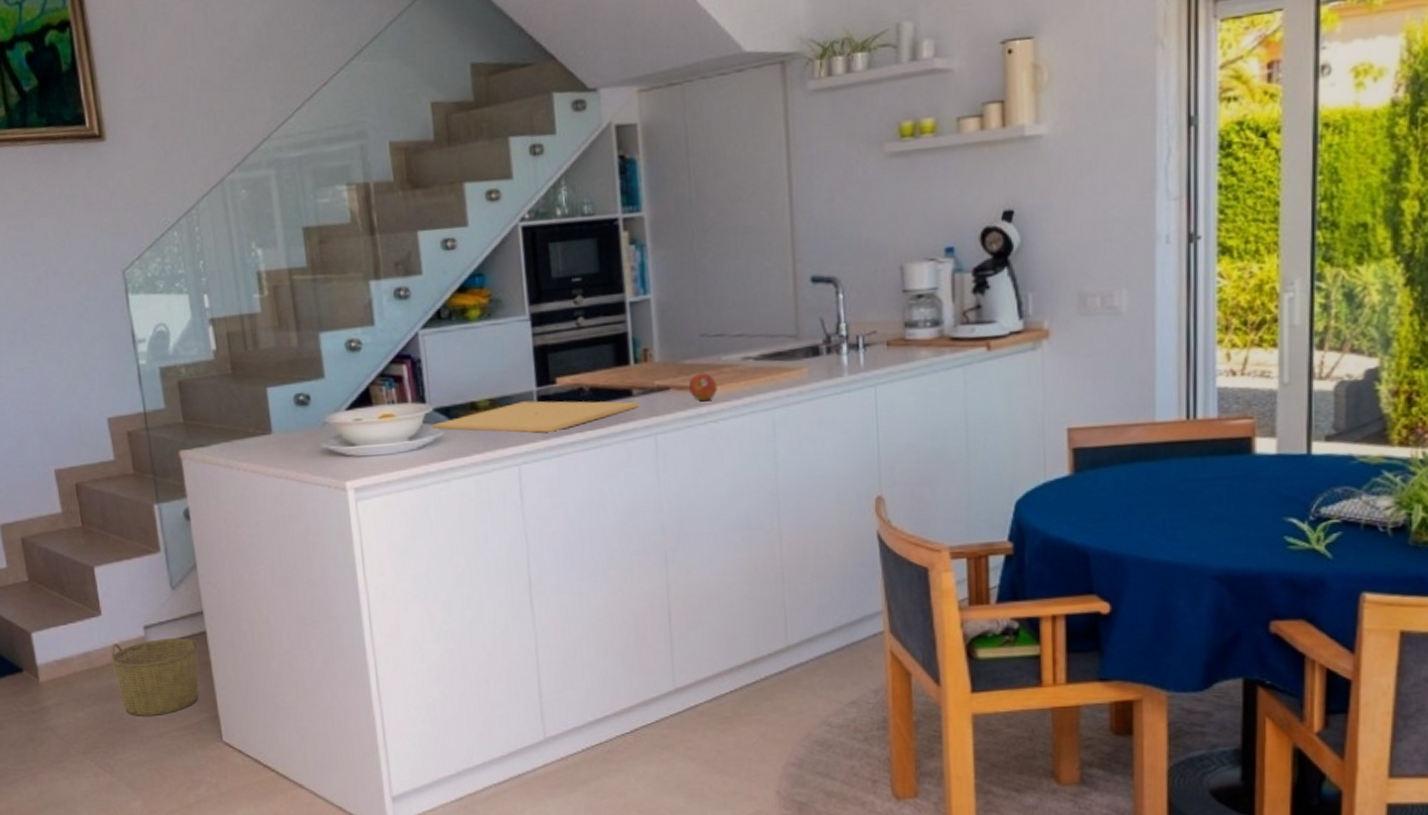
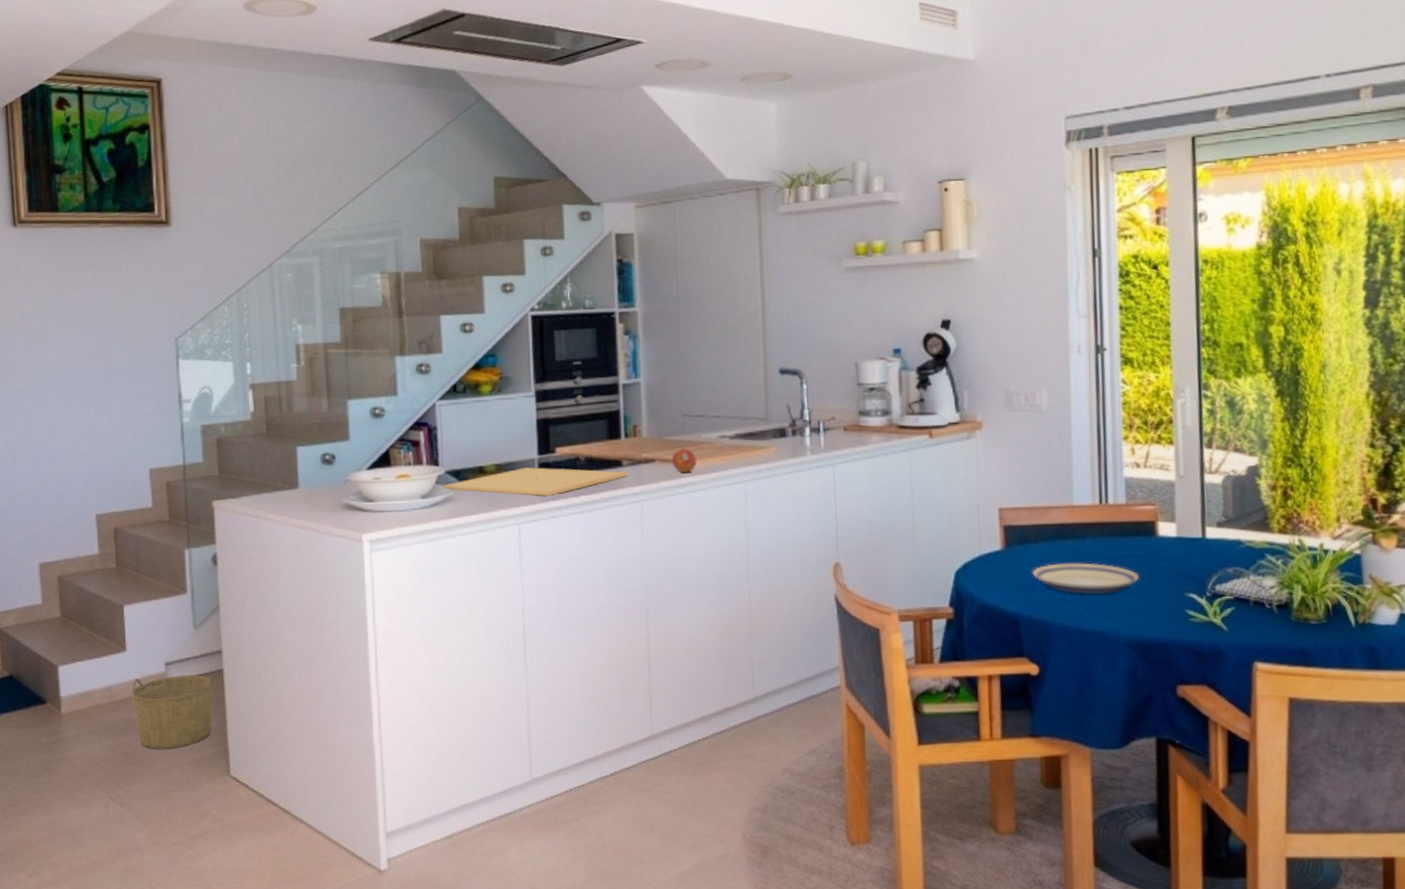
plate: none [1105,487,1230,523] -> present [1032,563,1139,595]

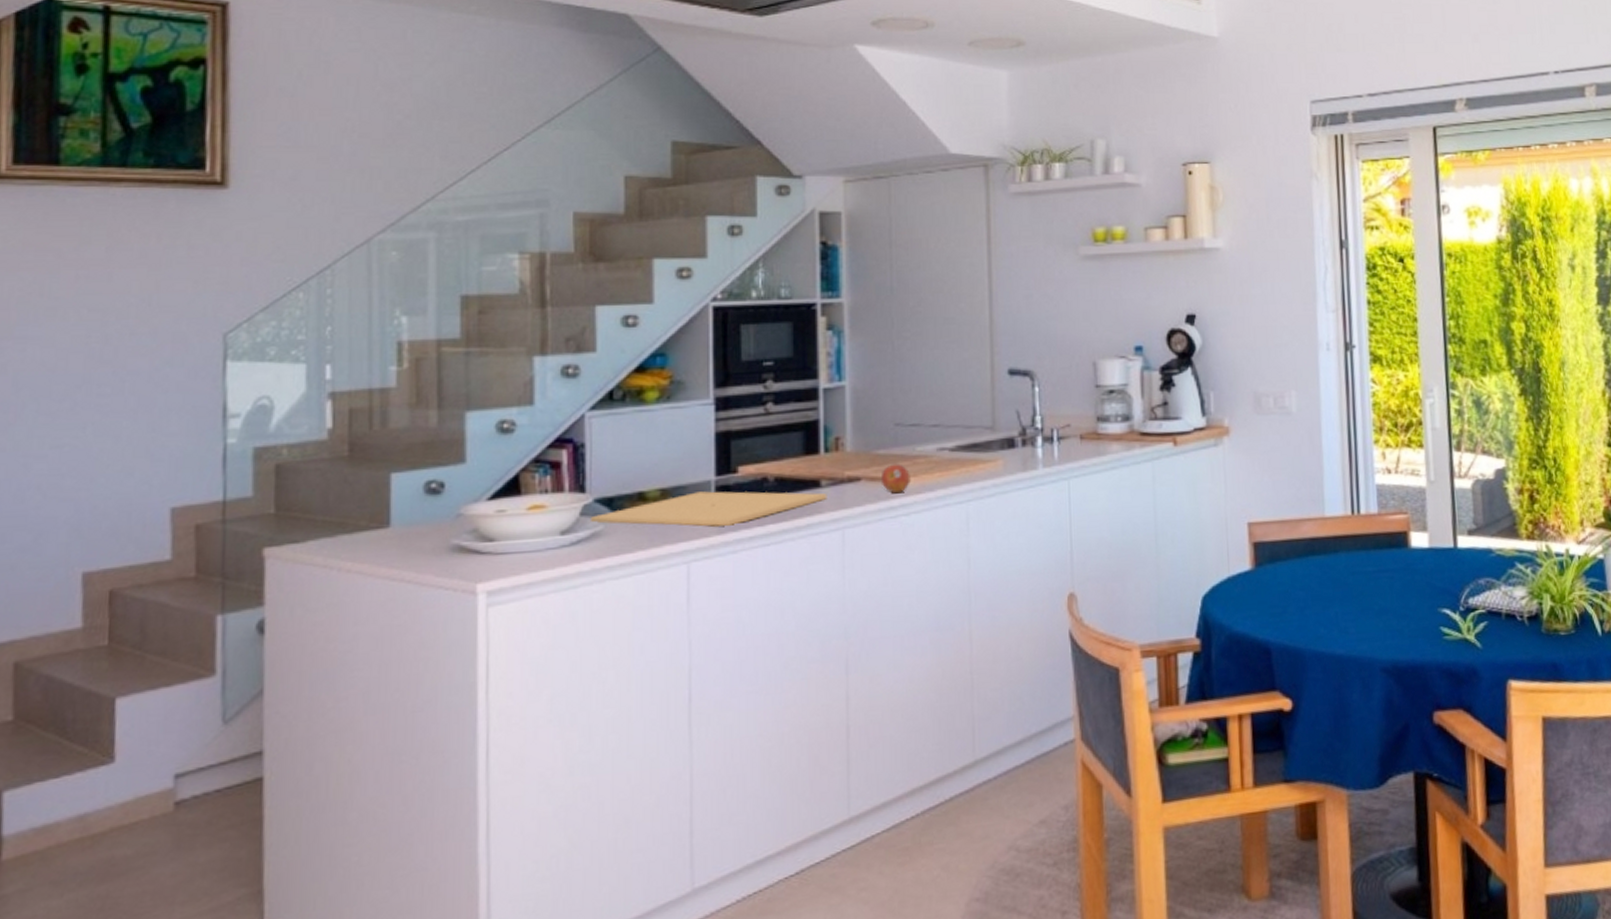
basket: present [131,675,215,749] -> none [117,787,249,900]
plate: present [1032,563,1139,595] -> none [1283,580,1393,616]

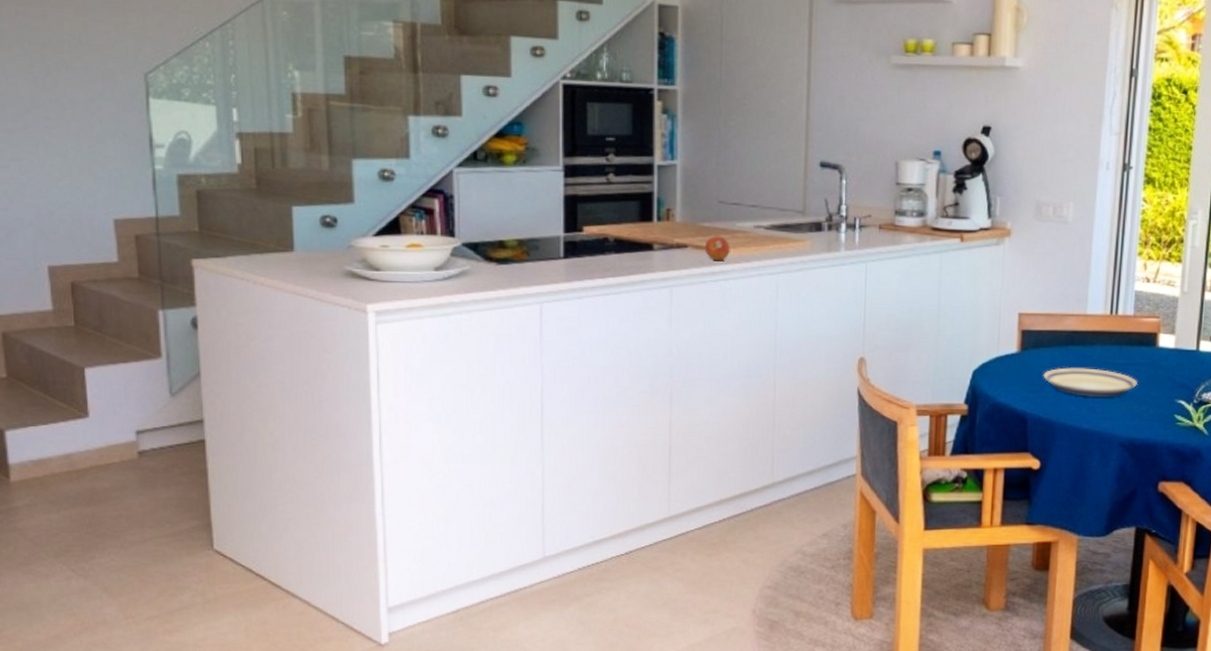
cutting board: present [589,491,827,527] -> none [458,245,659,277]
plate: none [1283,580,1393,616] -> present [1043,367,1137,398]

